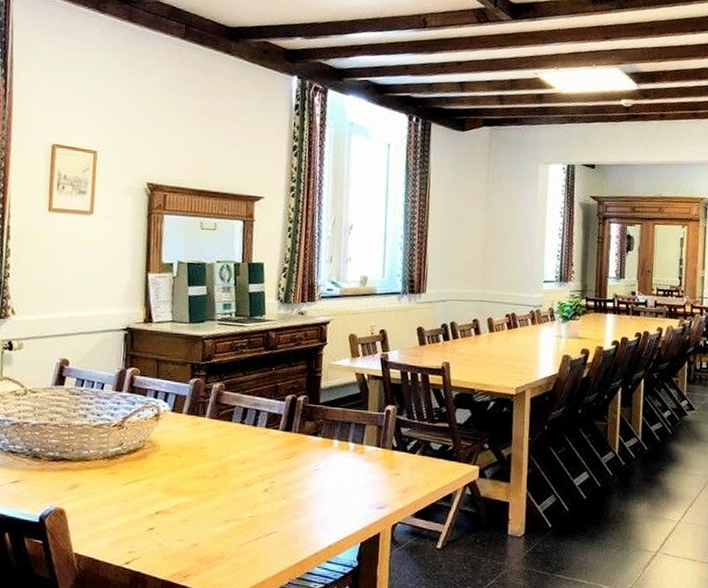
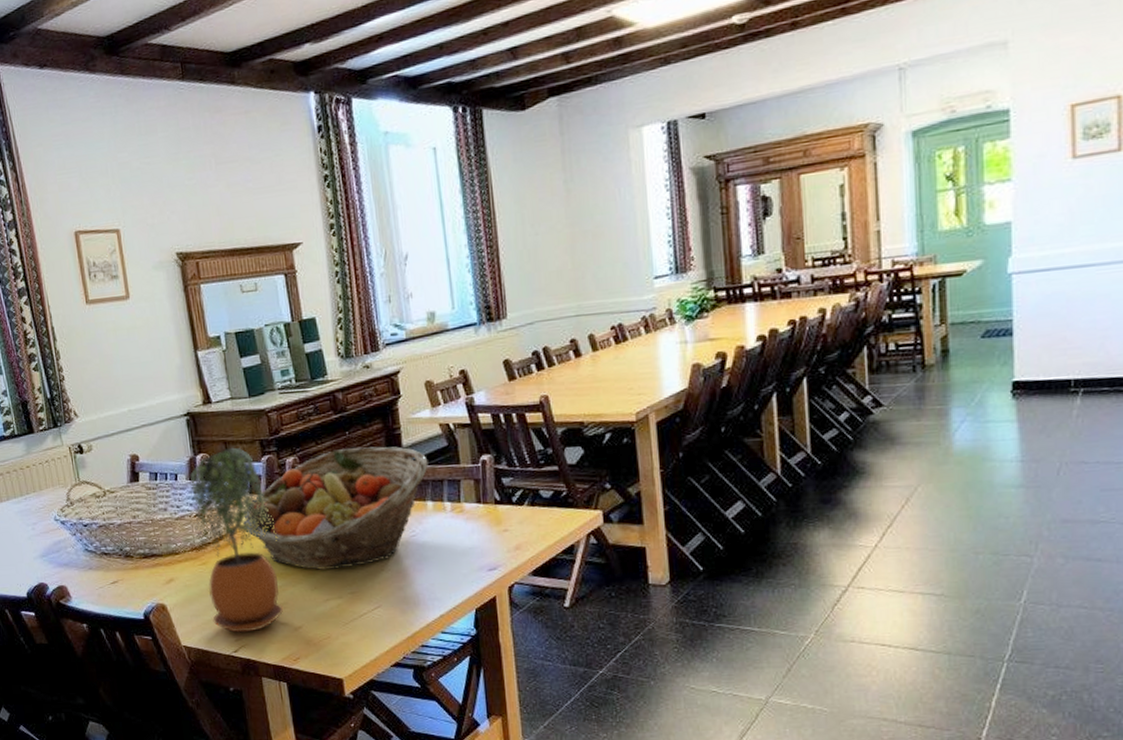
potted plant: none [110,366,192,545] -> present [189,447,283,633]
fruit basket: none [160,382,341,493] -> present [243,446,428,570]

